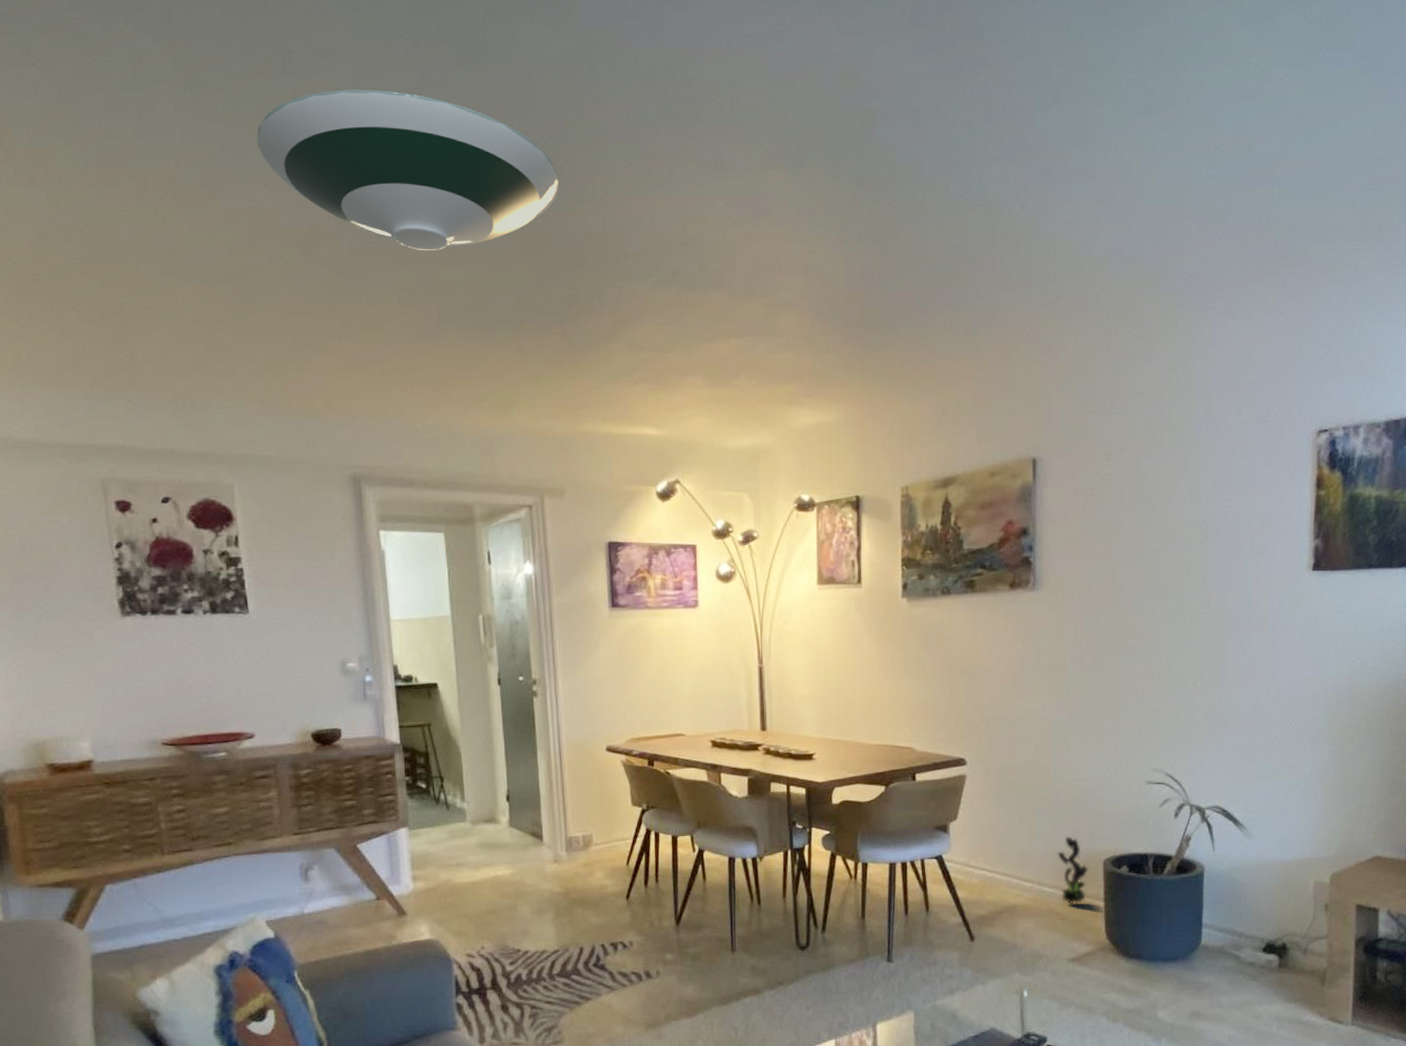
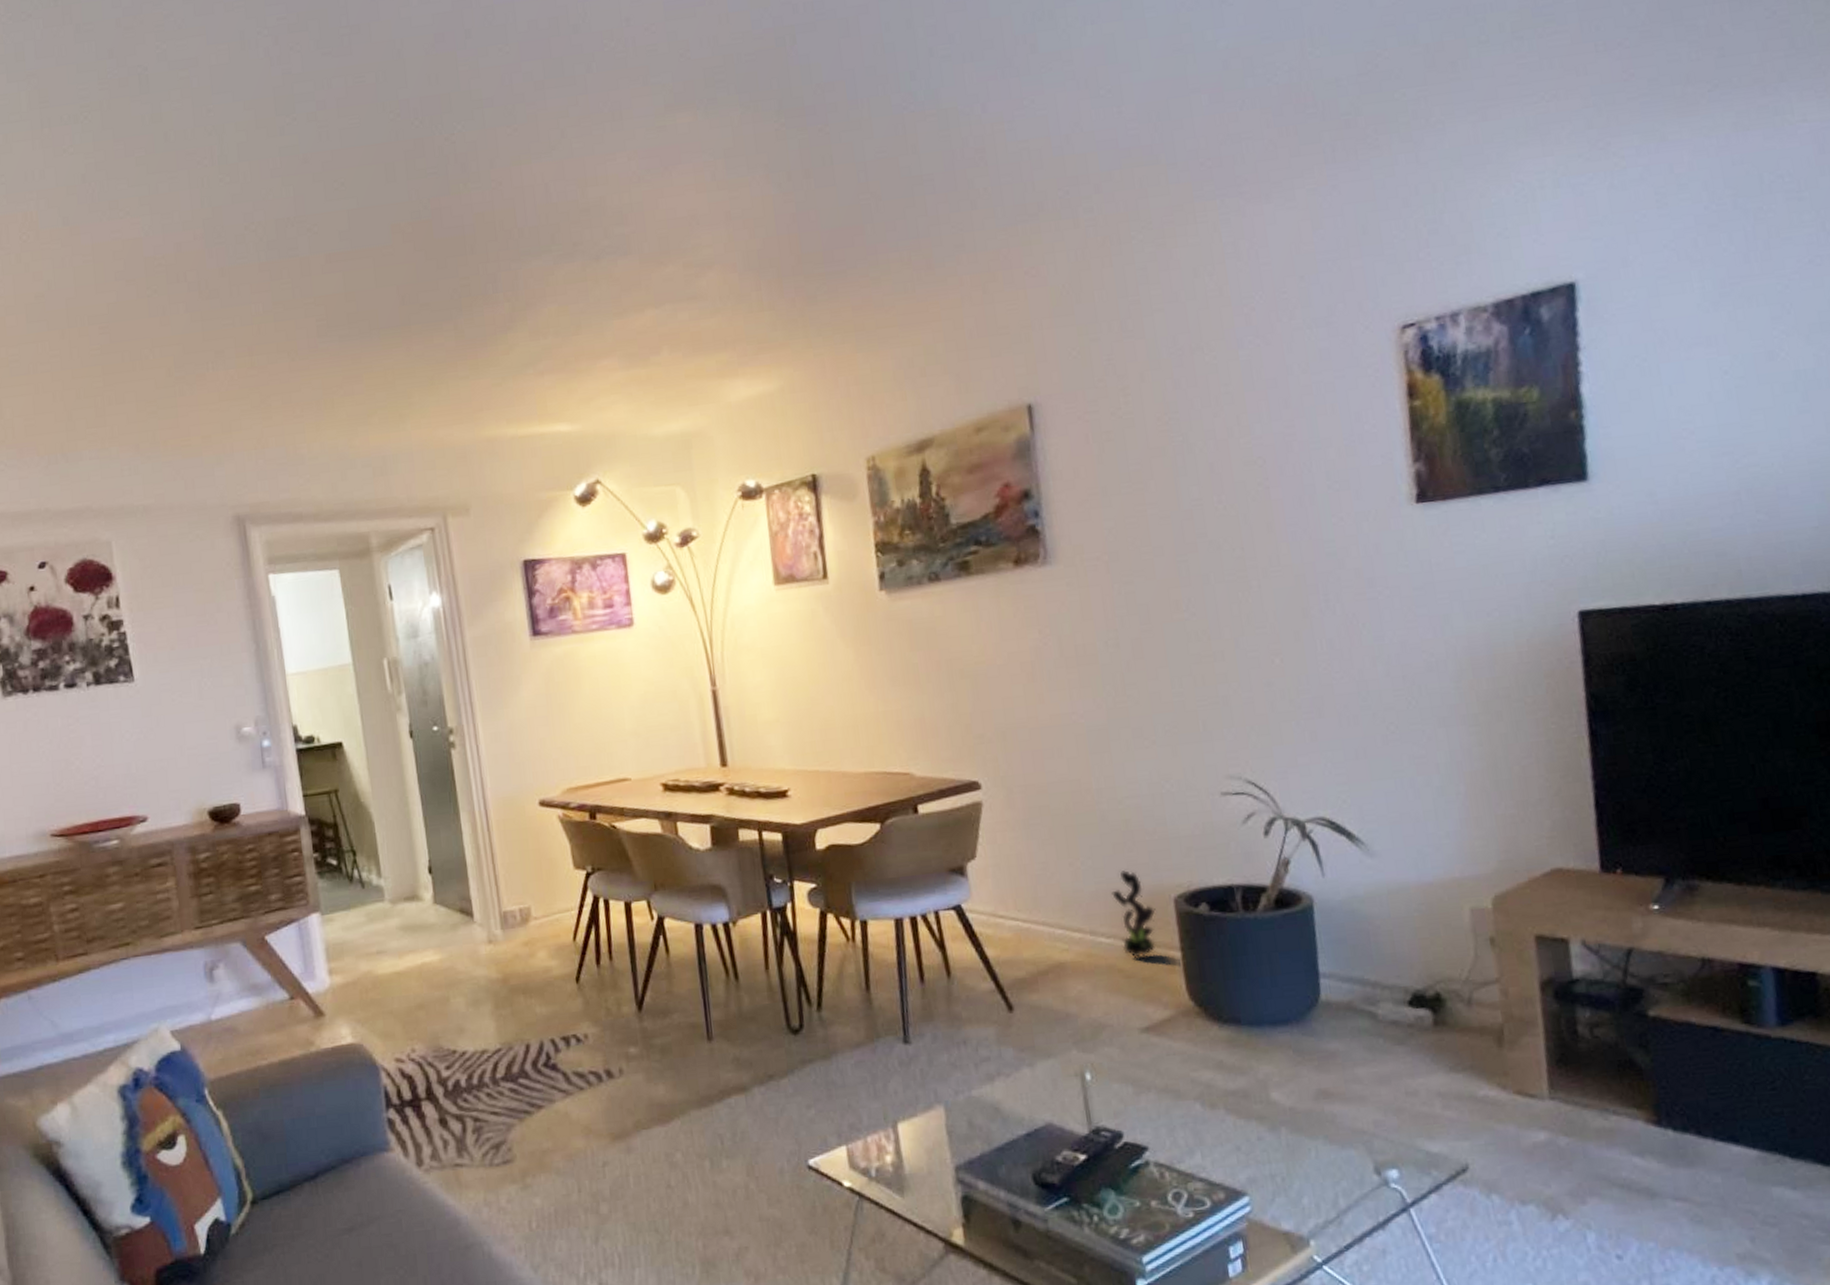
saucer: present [257,89,559,251] -> none [116,91,440,260]

